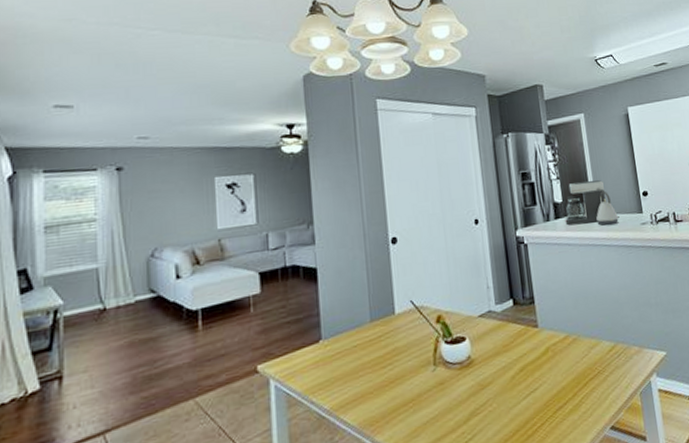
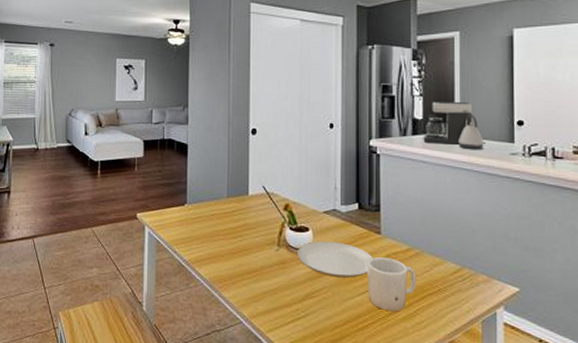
plate: none [456,345,534,386] -> present [298,240,373,278]
mug: none [528,350,578,408] -> present [367,256,417,312]

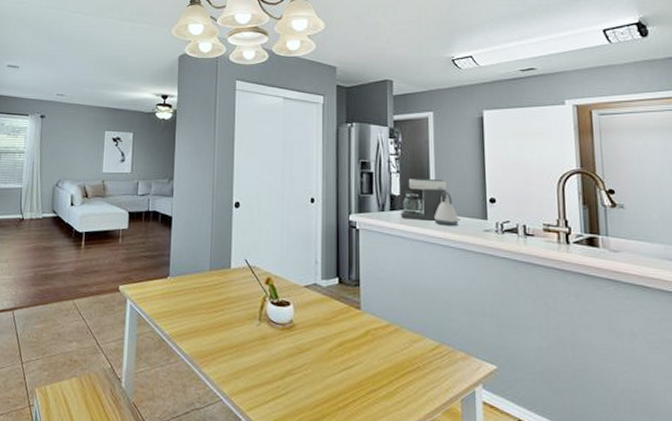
plate: present [298,240,373,278] -> none [279,315,353,354]
mug: present [367,256,417,312] -> none [347,332,396,390]

